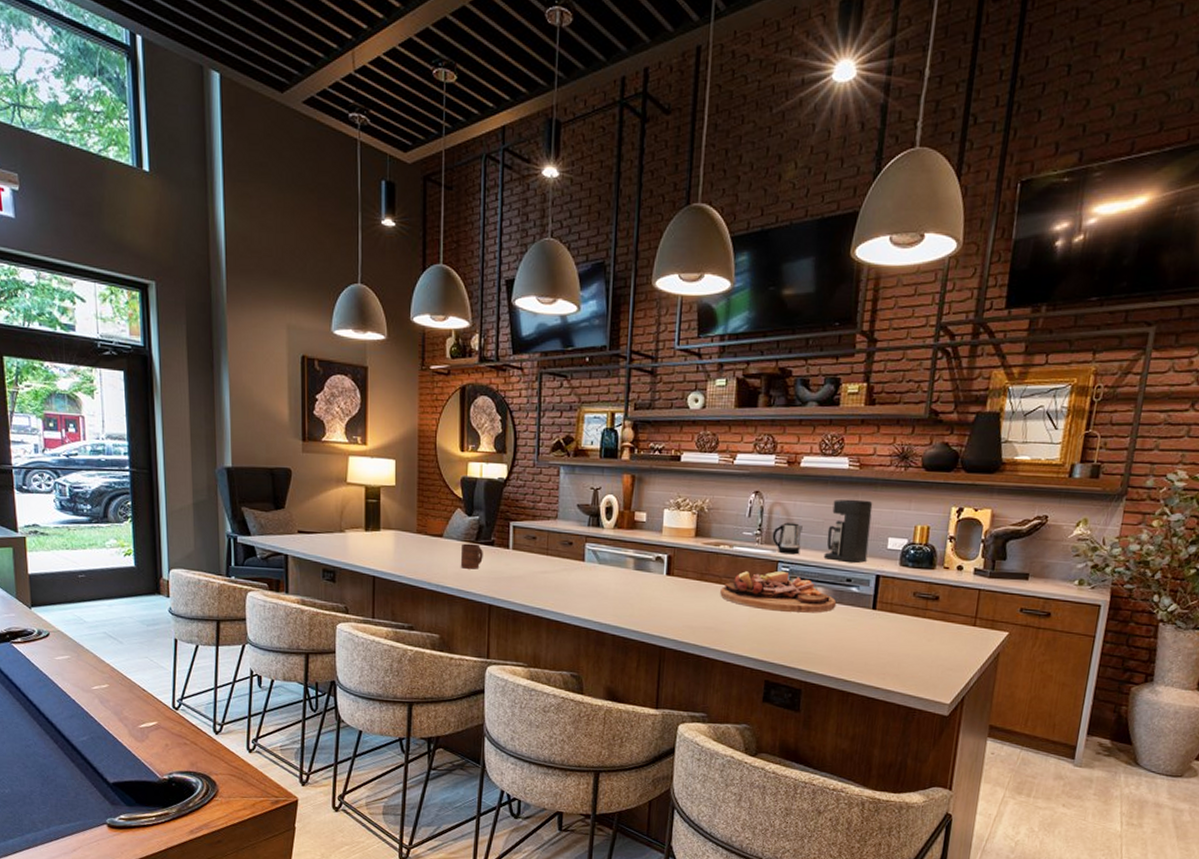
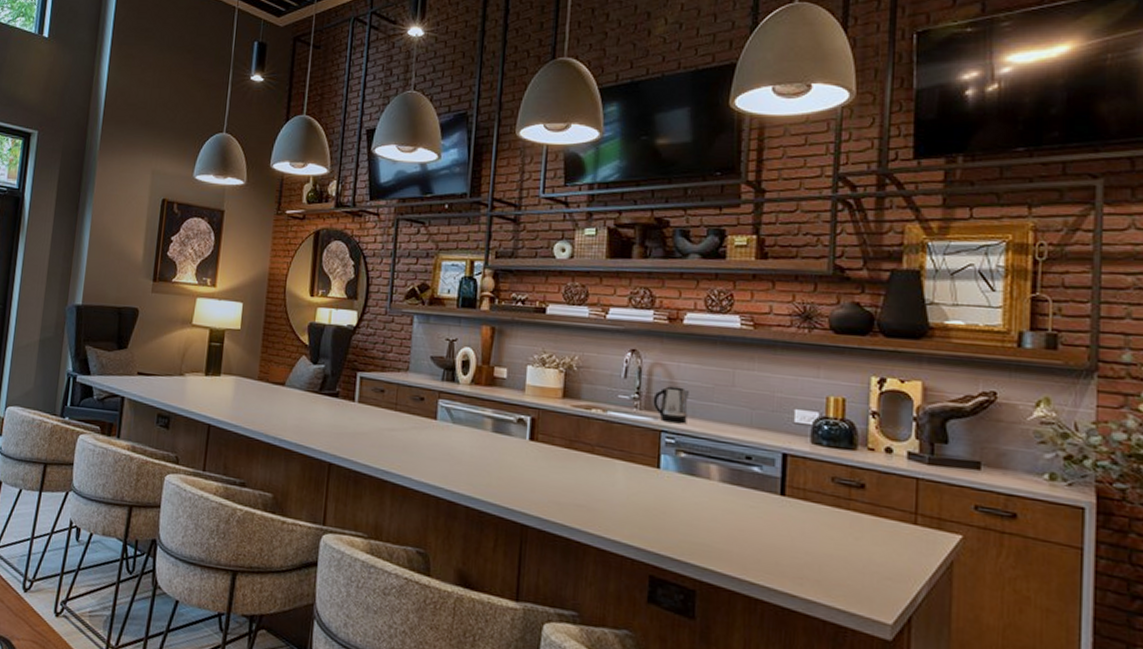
cup: present [460,543,483,569] -> none [301,393,327,423]
food platter: present [720,570,837,613] -> none [592,440,735,496]
coffee maker: present [823,499,873,564] -> none [716,362,773,438]

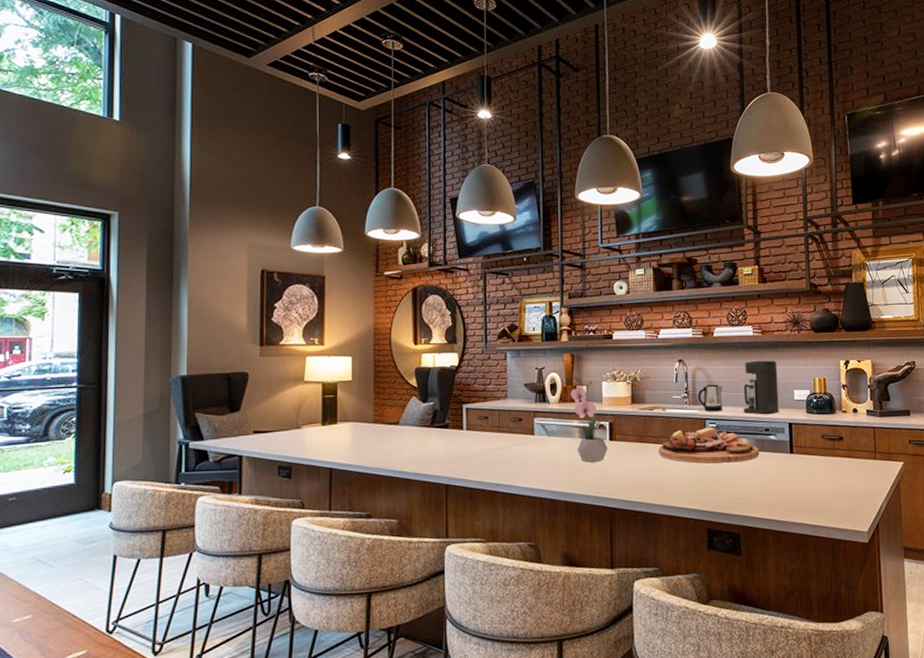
flower arrangement: none [486,352,534,465] -> present [570,374,610,462]
food platter: none [592,440,735,496] -> present [659,427,760,464]
coffee maker: none [716,362,773,438] -> present [743,360,779,415]

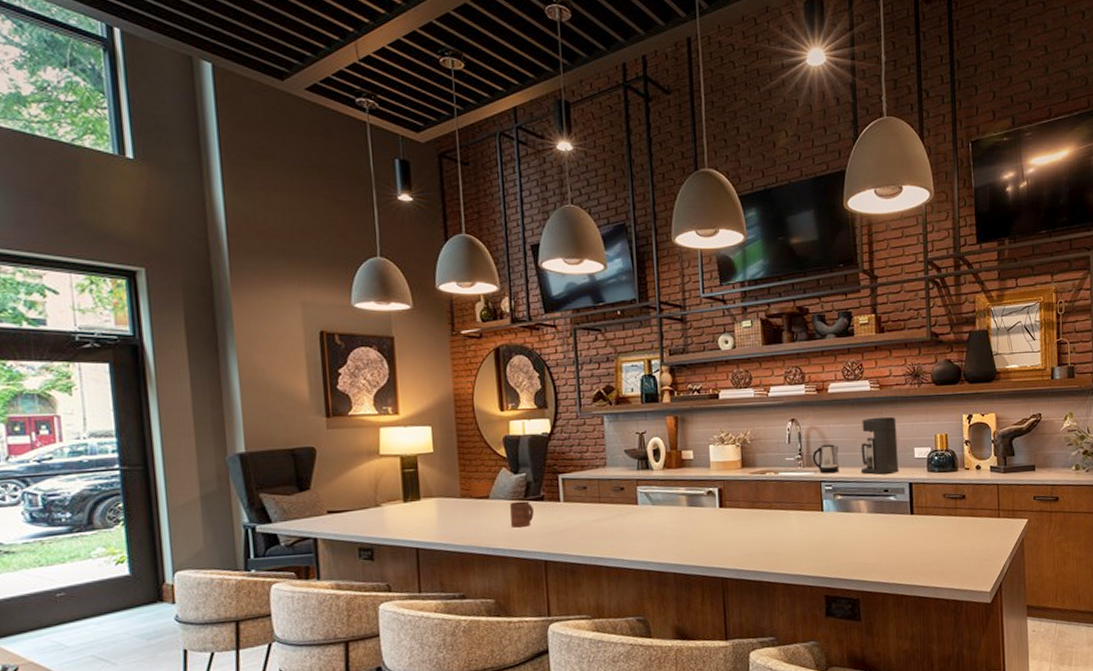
cup: none [416,428,438,453] -> present [510,501,534,528]
flower arrangement: present [570,374,610,462] -> none [675,438,719,532]
food platter: present [659,427,760,464] -> none [772,489,879,528]

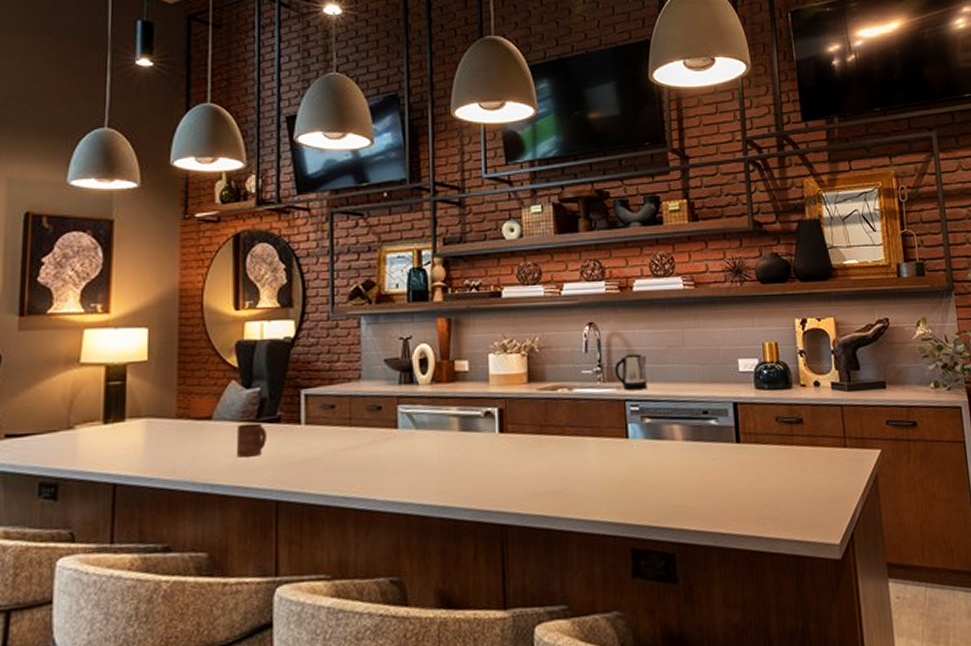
coffee maker: present [860,416,899,475] -> none [673,320,720,393]

